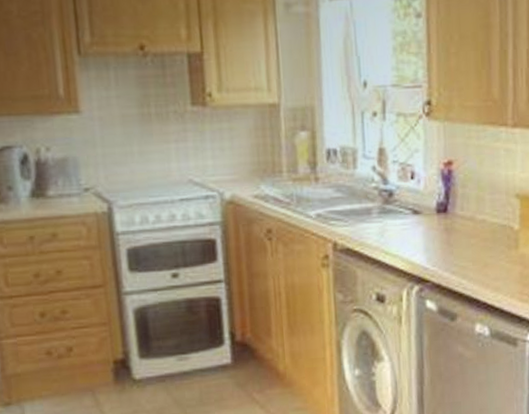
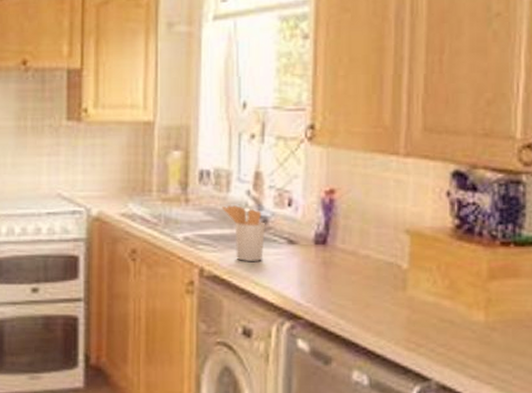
utensil holder: none [350,181,392,233] -> present [222,205,266,261]

